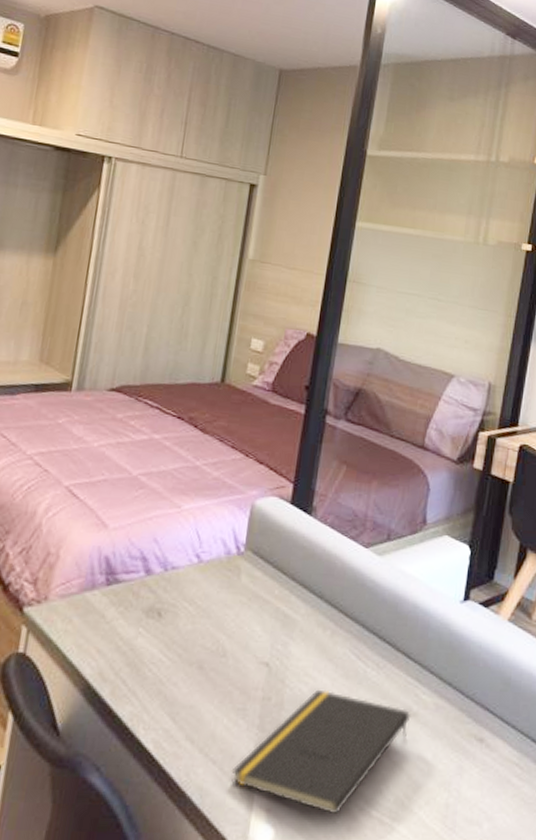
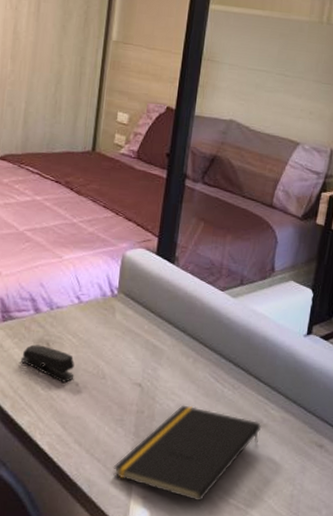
stapler: none [125,614,190,662] -> present [20,344,75,383]

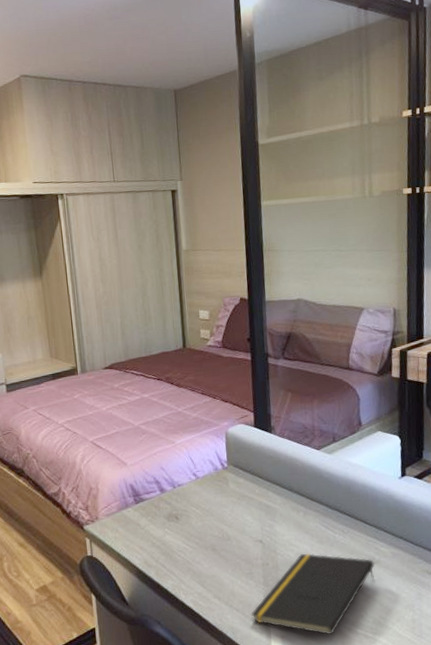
stapler: present [20,344,75,383] -> none [156,519,204,548]

